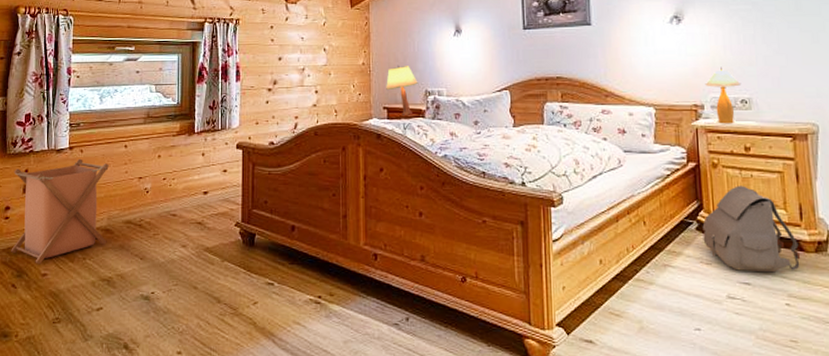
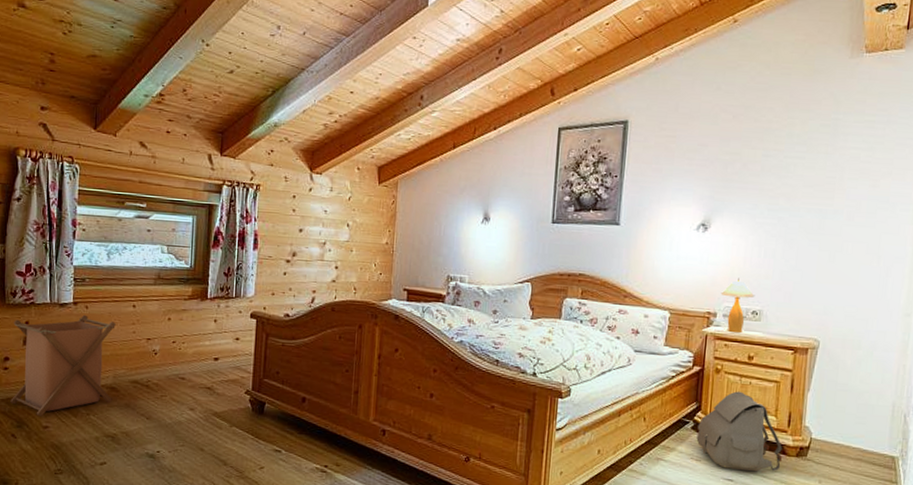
table lamp: present [386,65,418,117] -> none [408,247,441,300]

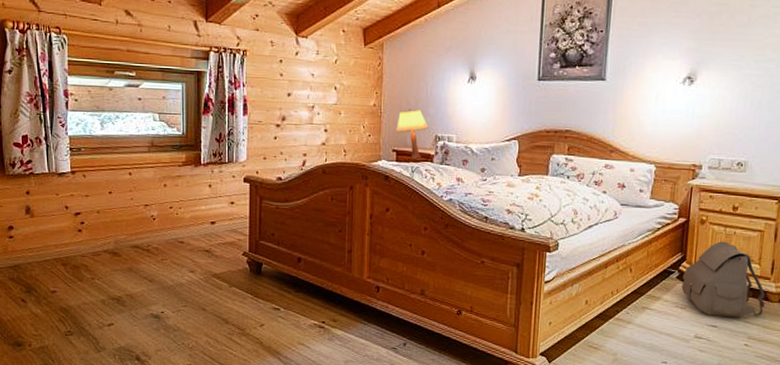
laundry basket: present [10,314,116,417] -> none [14,183,115,282]
table lamp: none [408,247,441,300] -> present [396,108,429,160]
table lamp: present [720,278,755,334] -> none [706,130,741,185]

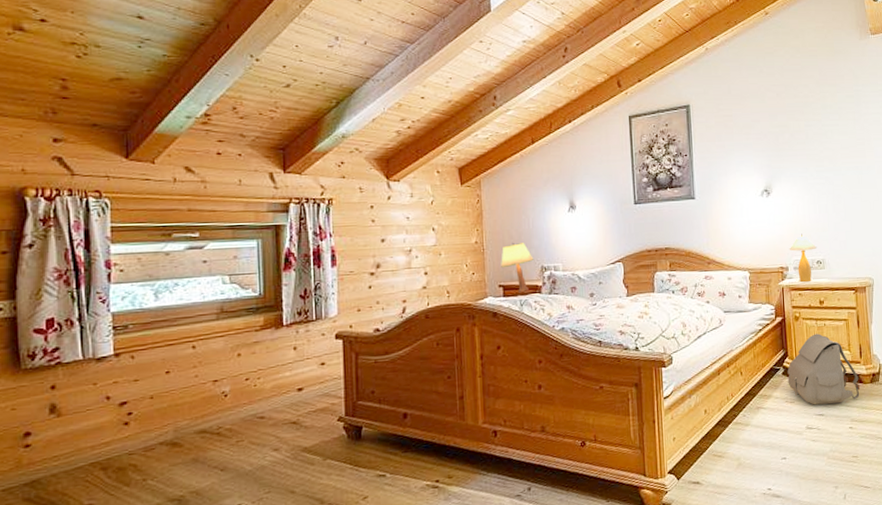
table lamp: none [706,130,741,185] -> present [789,233,817,283]

